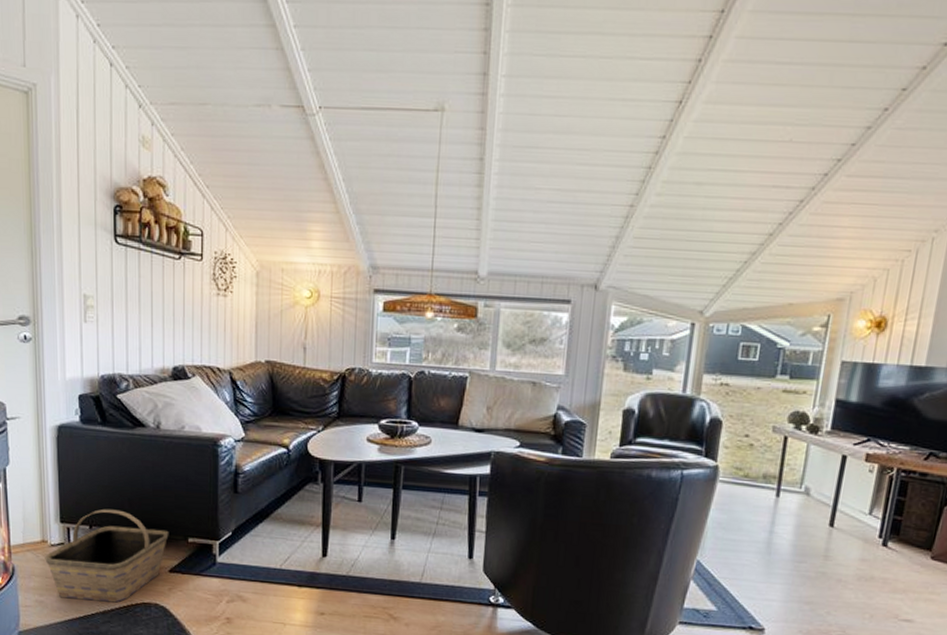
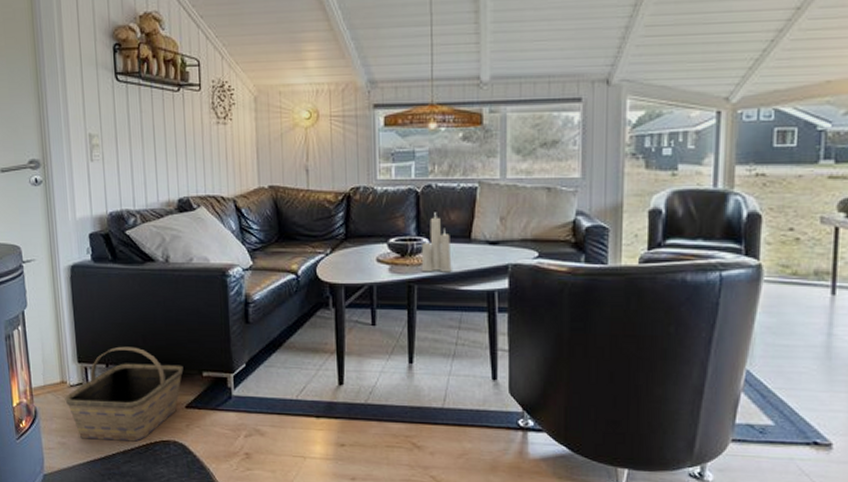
candle: none [408,397,439,456] -> present [421,212,452,273]

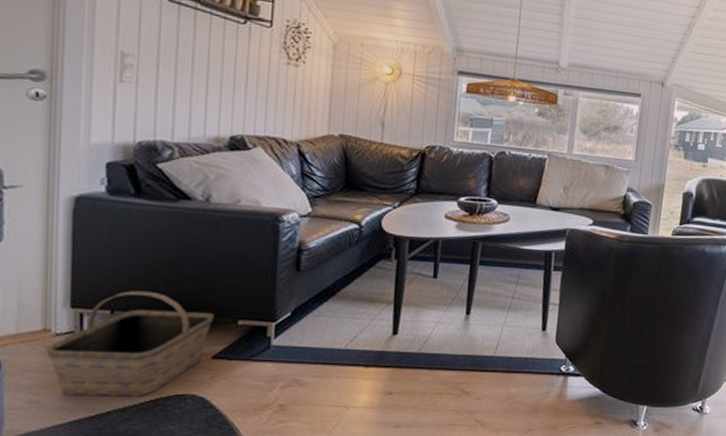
candle: present [421,212,452,273] -> none [487,177,518,233]

